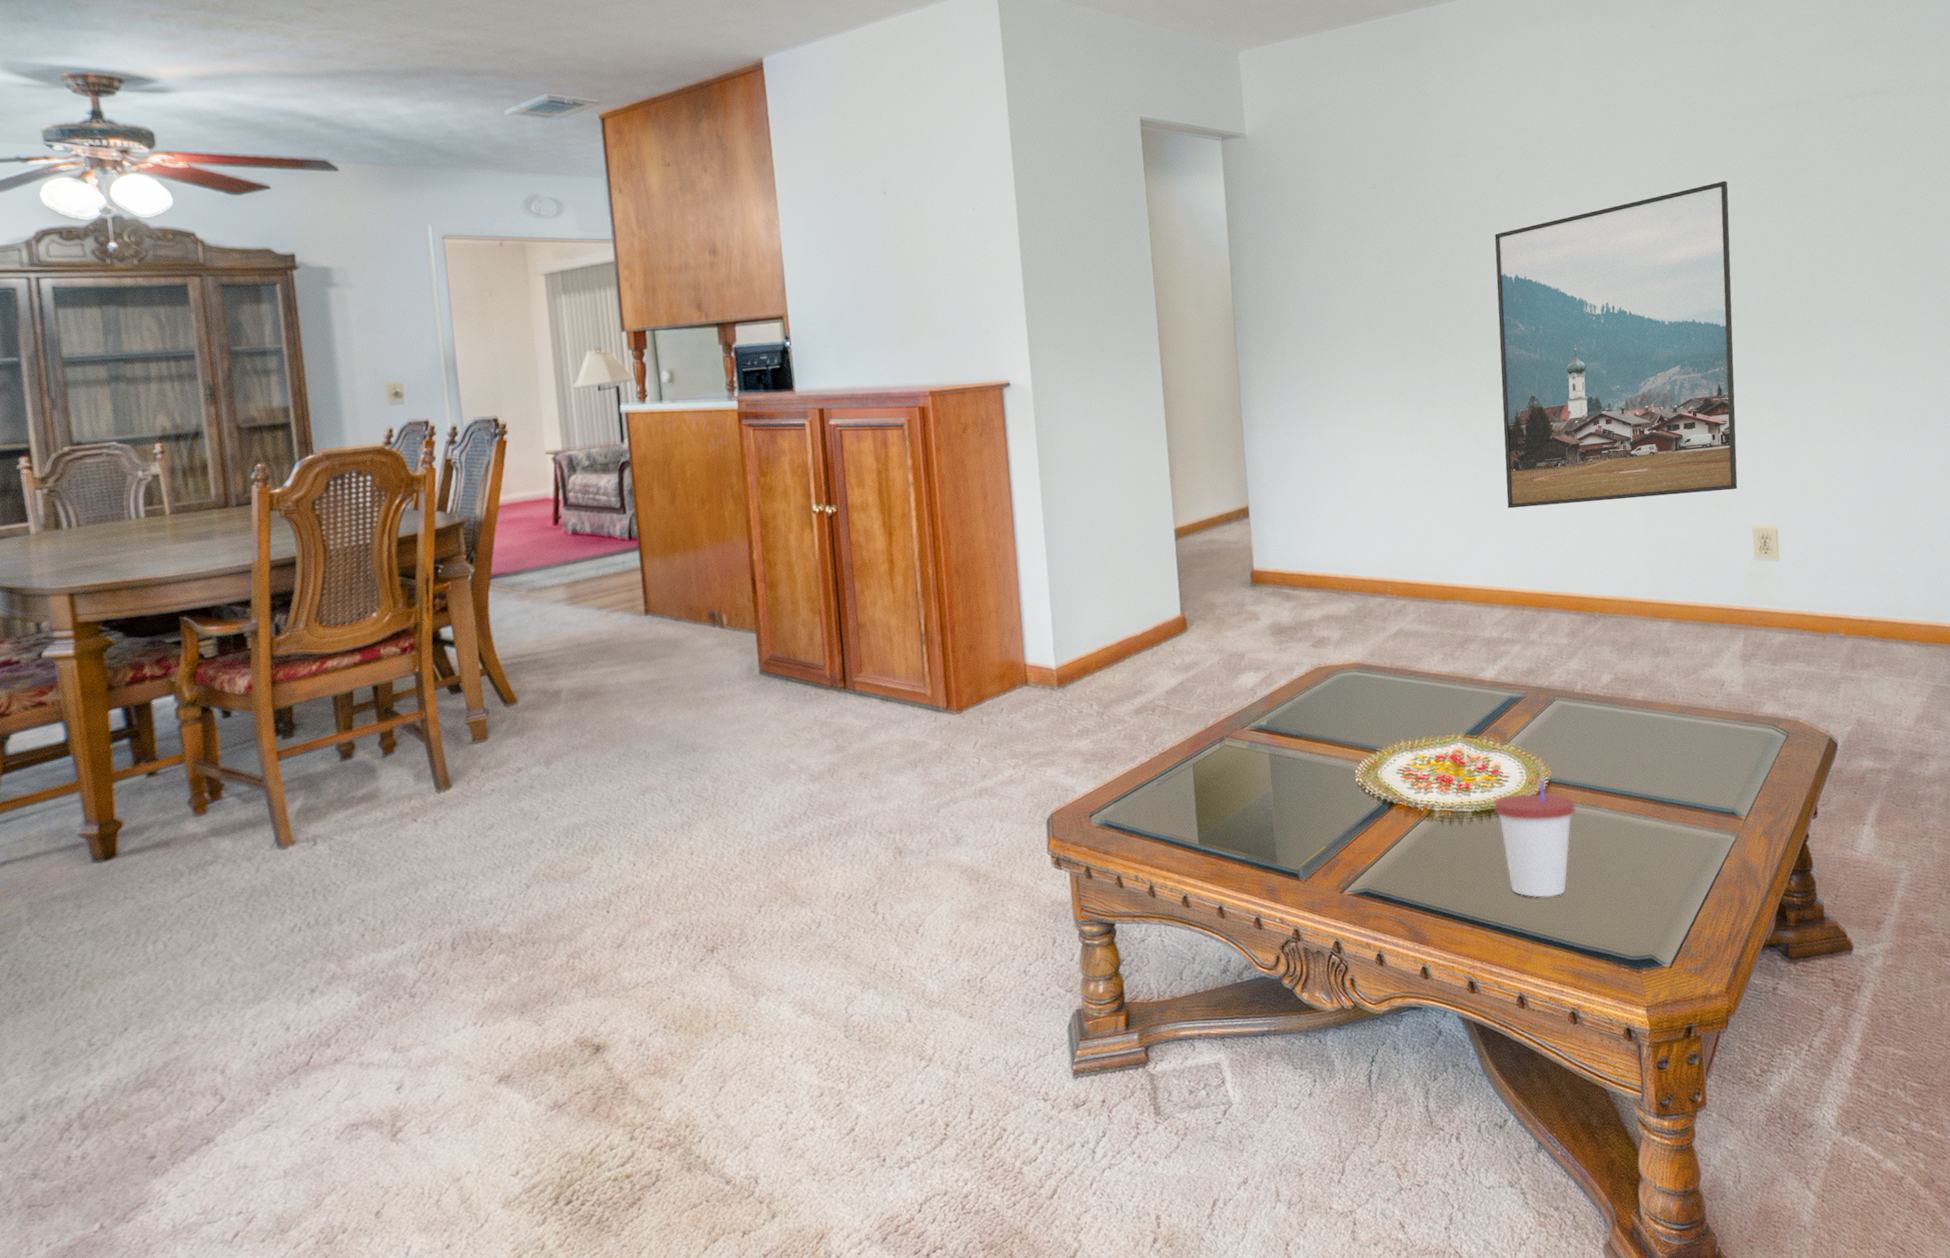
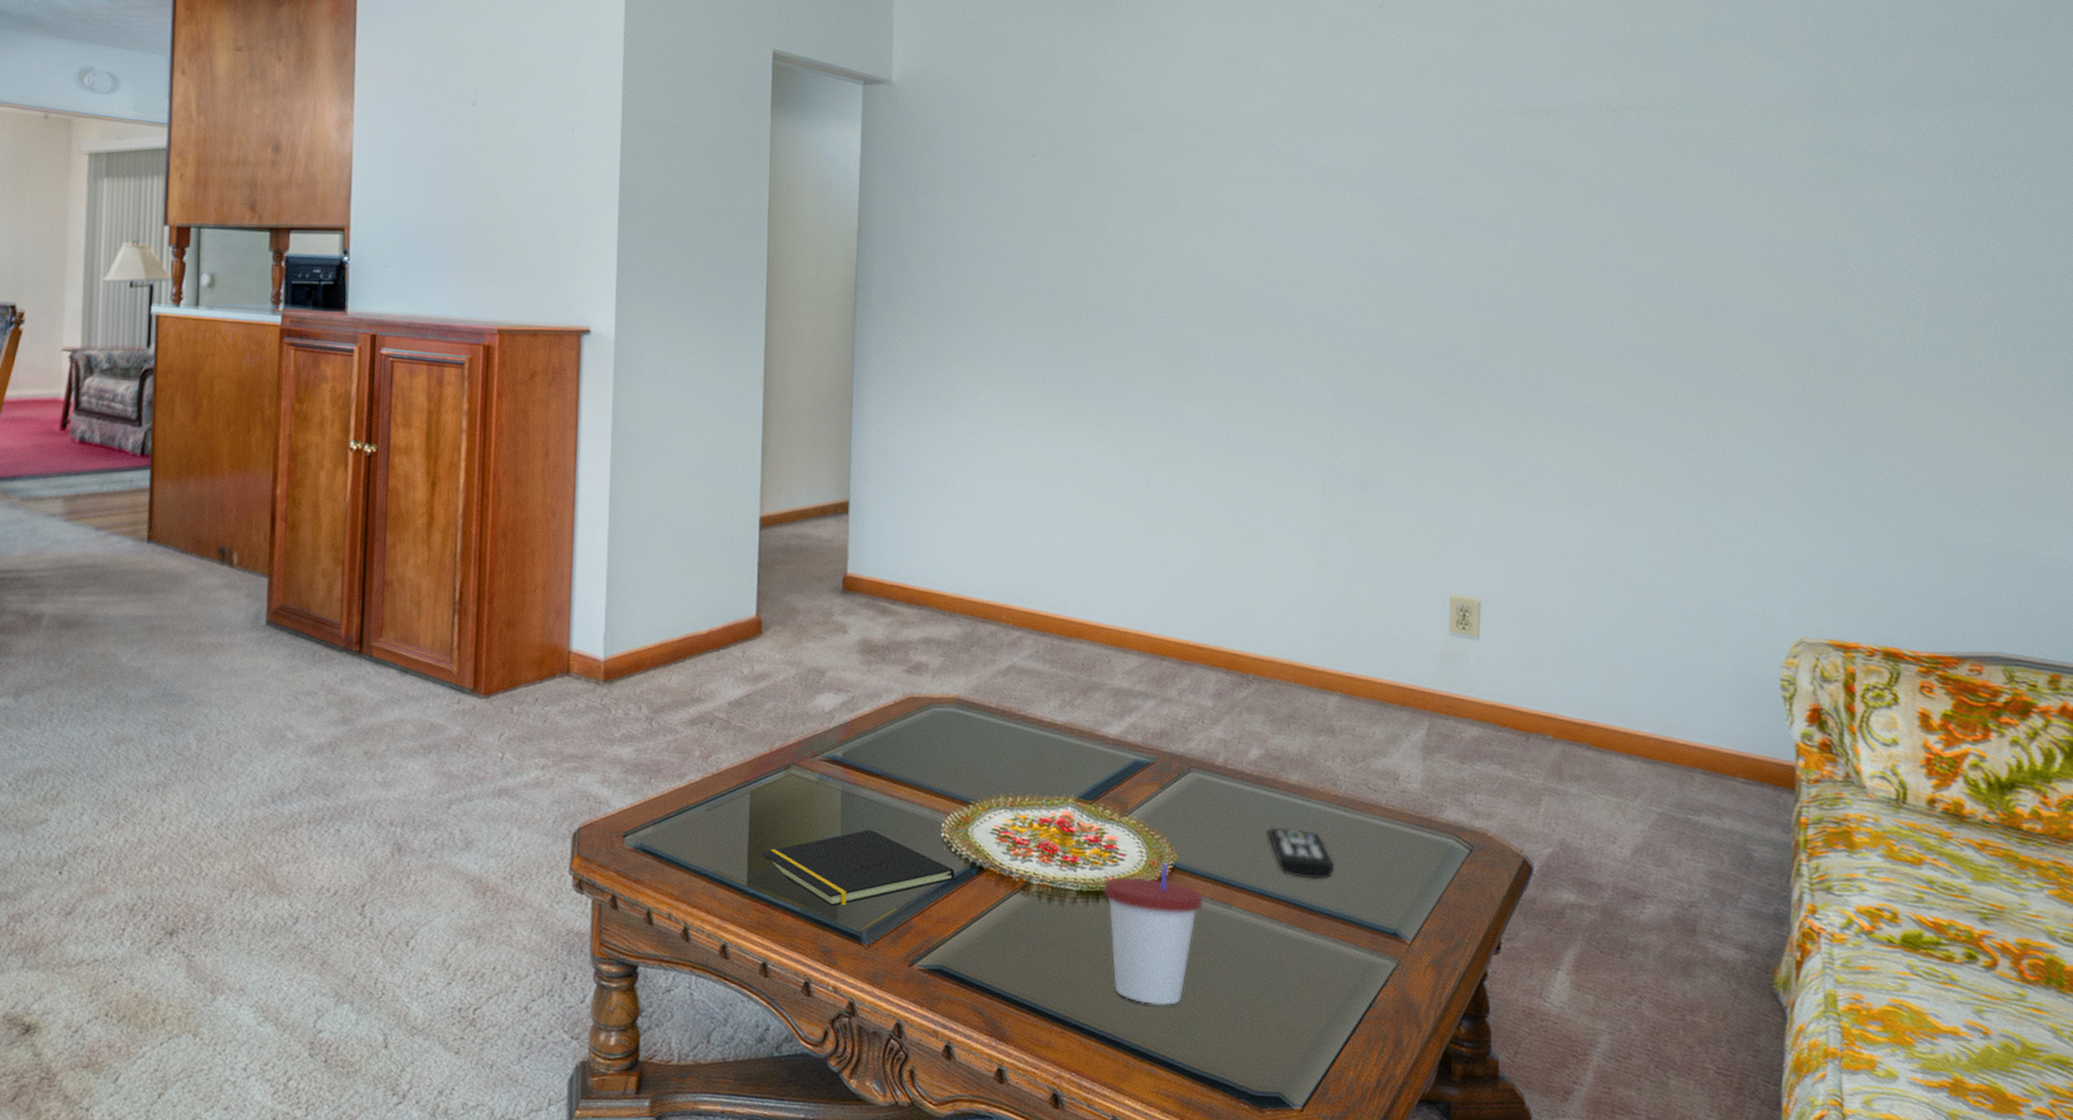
notepad: none [1207,783,1371,852] -> present [761,829,955,907]
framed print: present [1495,180,1738,509] -> none [1156,190,1456,550]
remote control: none [1623,737,1680,778] -> present [1268,827,1335,880]

